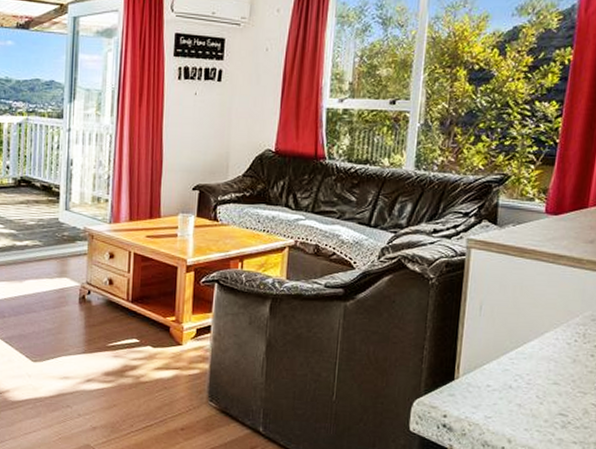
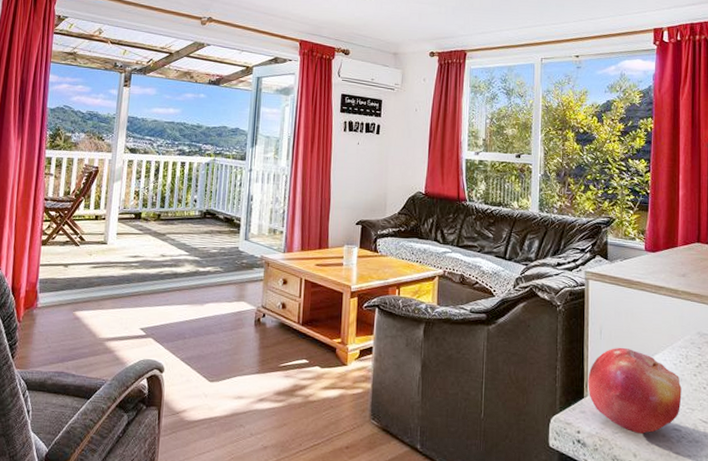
fruit: none [460,324,574,419] -> present [588,347,682,434]

